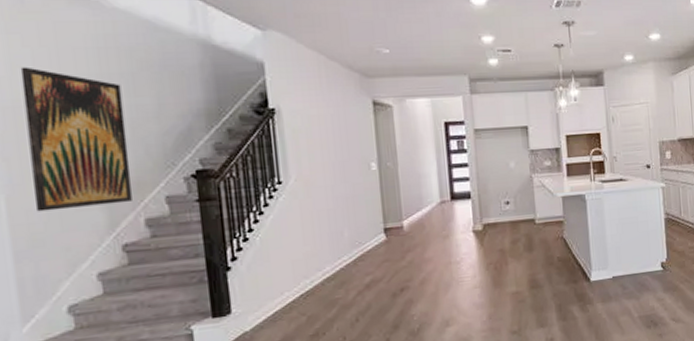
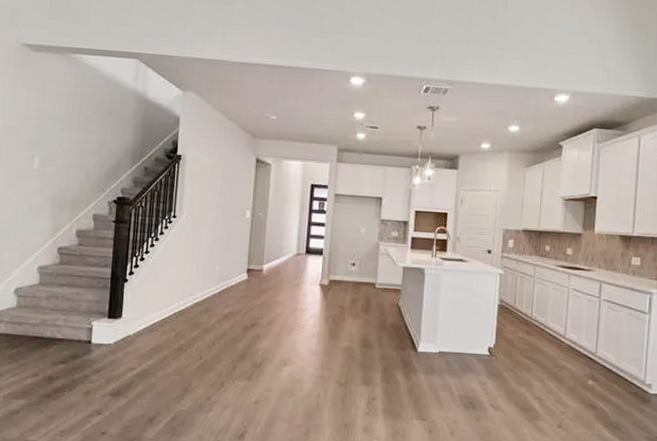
wall art: present [20,66,132,212] -> none [8,102,79,215]

